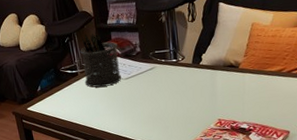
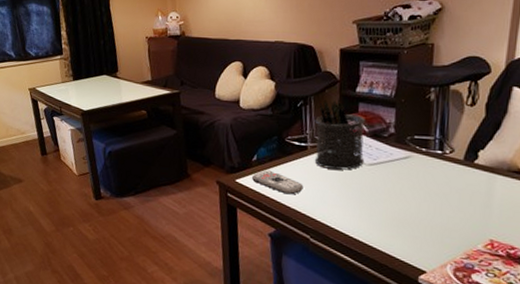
remote control: none [39,96,80,113] -> present [251,170,304,195]

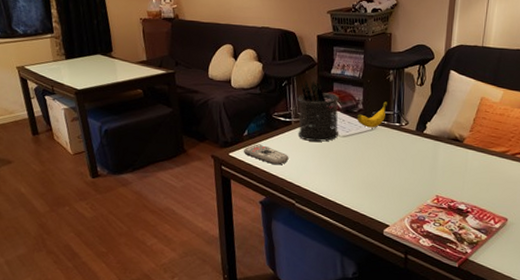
banana: none [387,125,427,156] -> present [357,101,387,128]

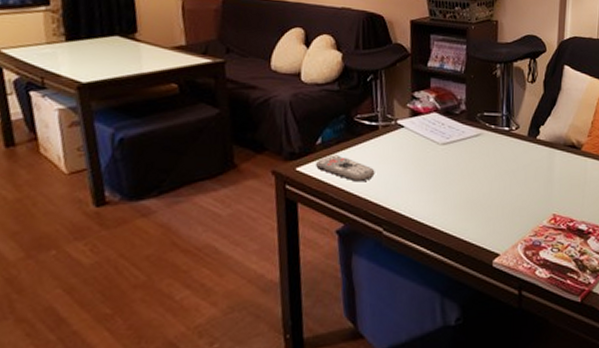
pen holder: present [297,78,339,142] -> none [386,72,438,151]
banana: present [357,101,387,128] -> none [459,101,494,133]

